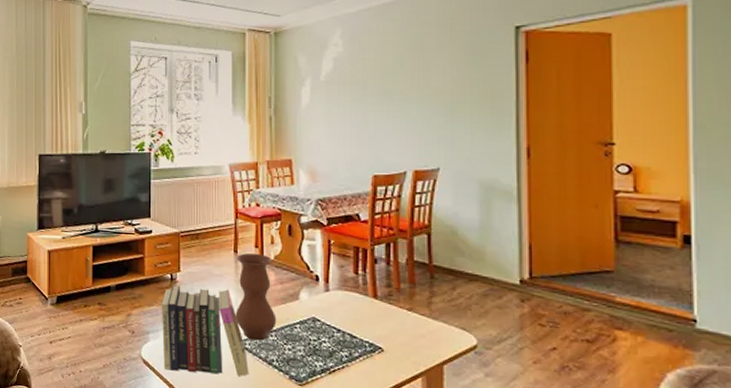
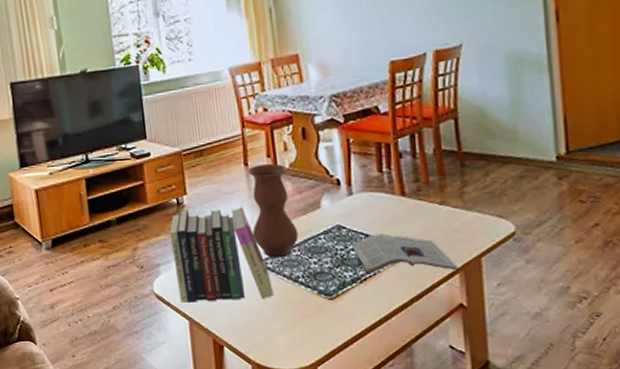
magazine: none [324,330,421,374] -> present [352,234,459,273]

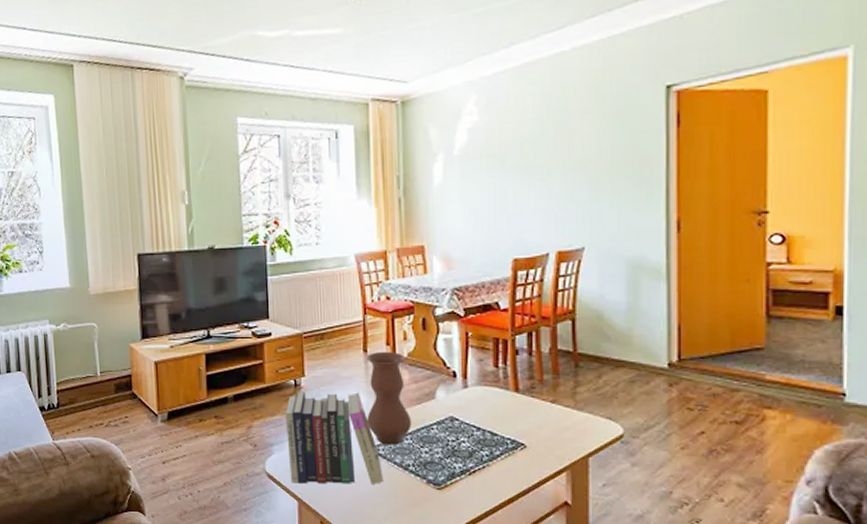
magazine: present [352,234,459,273] -> none [463,428,566,469]

